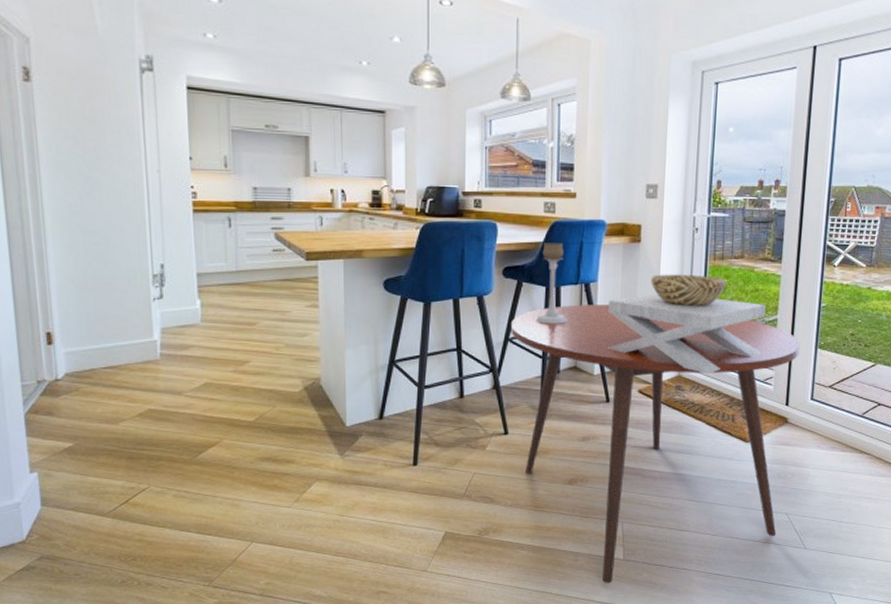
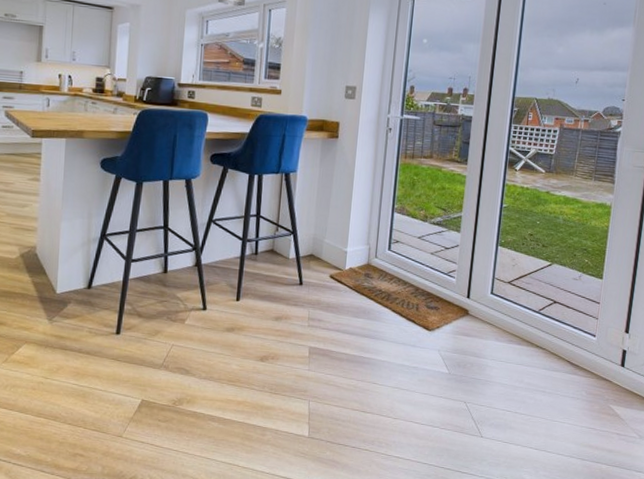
dining table: present [511,304,800,584] -> none [215,192,482,460]
candle holder: present [535,243,568,324] -> none [238,134,268,209]
decorative bowl: present [608,274,766,375] -> none [303,168,451,265]

